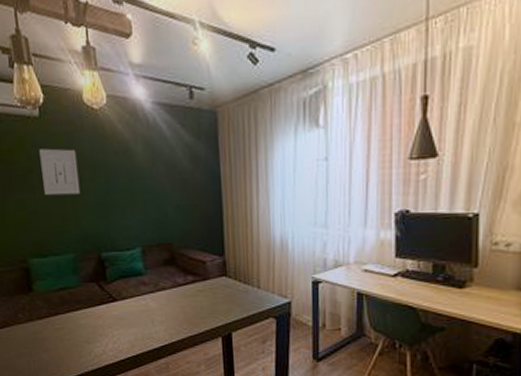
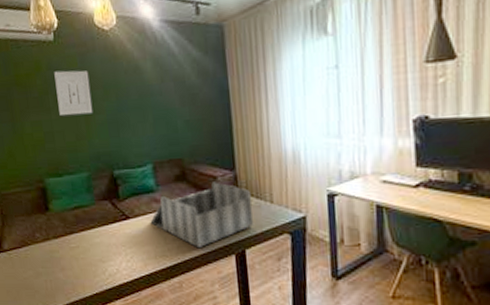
desk organizer: none [138,267,240,330] -> present [150,182,253,247]

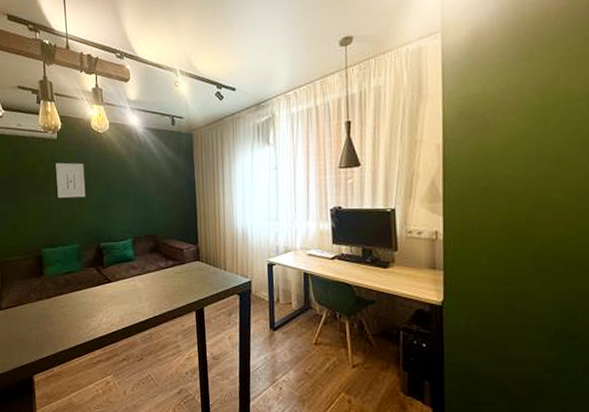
desk organizer: present [150,182,253,247] -> none [128,253,211,305]

